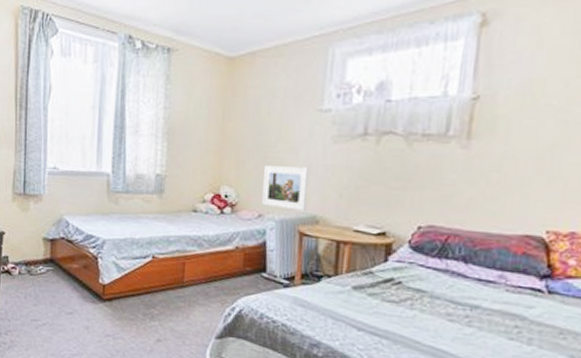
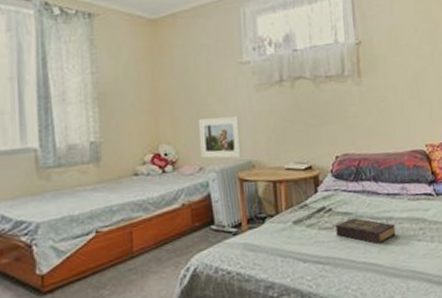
hardback book: none [402,296,481,332] -> present [336,217,396,244]

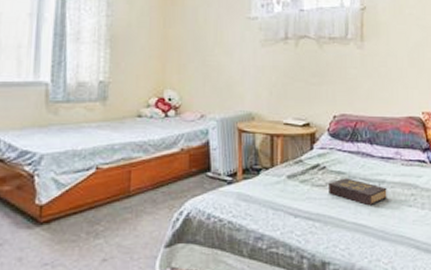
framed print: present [198,116,243,159] -> none [202,68,244,109]

